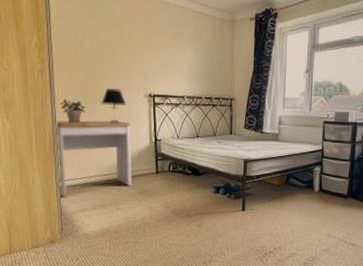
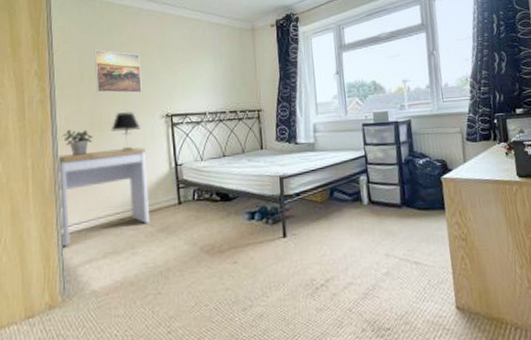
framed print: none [87,28,129,73] -> present [94,49,142,94]

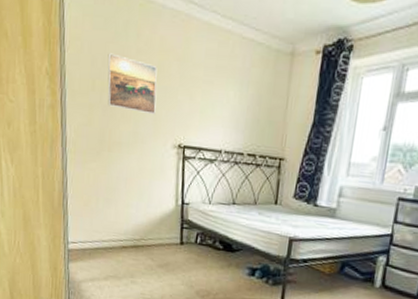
desk: present [56,147,150,246] -> none [65,169,154,261]
potted plant: present [62,129,93,155] -> none [72,143,102,174]
table lamp: present [110,111,141,150] -> none [120,133,151,177]

